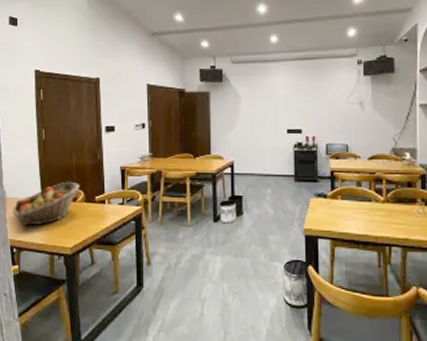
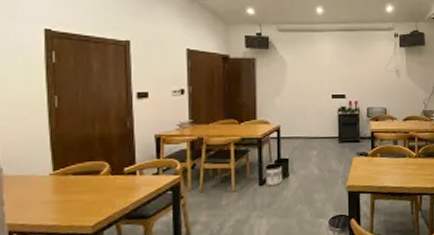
fruit basket: present [12,181,80,226] -> none [11,153,105,207]

